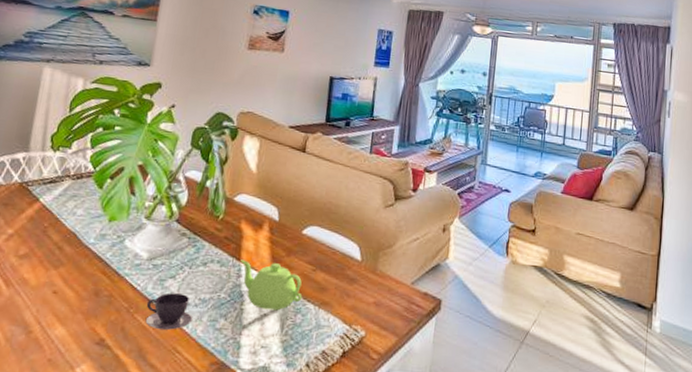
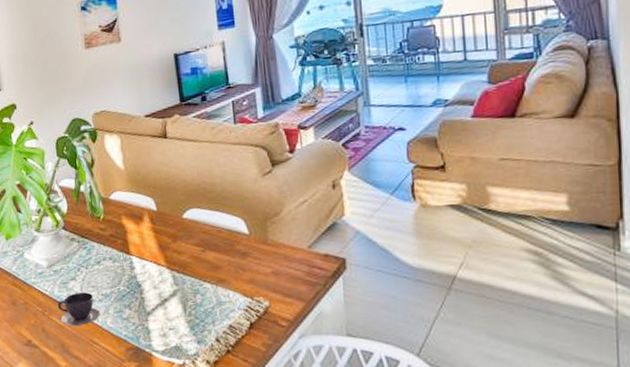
teapot: present [240,259,303,311] -> none [130,251,198,295]

